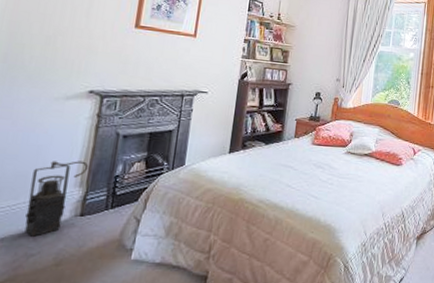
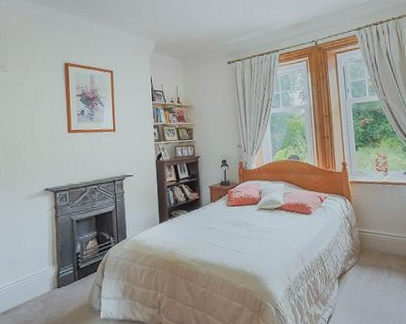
lantern: present [25,161,89,237] -> none [19,245,56,307]

